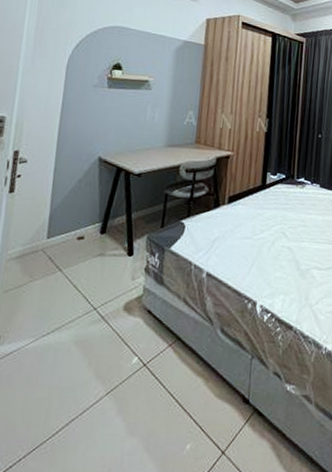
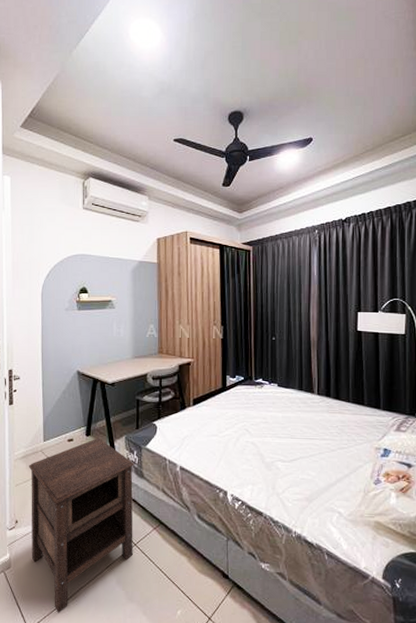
nightstand: none [12,235,154,454] -> present [28,437,134,613]

